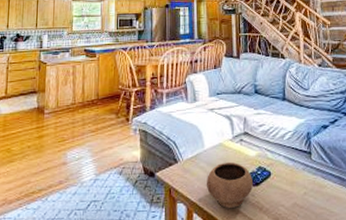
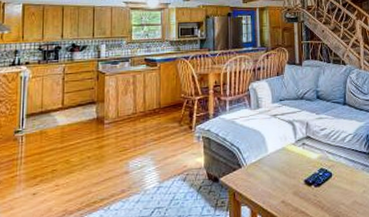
bowl: present [206,162,253,209] -> none [269,165,315,210]

